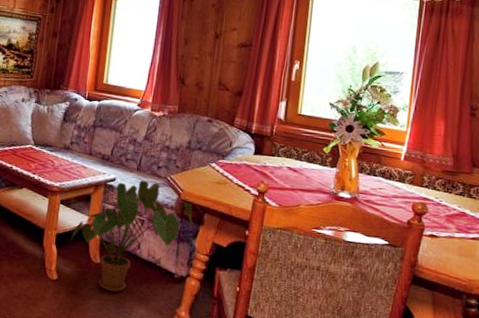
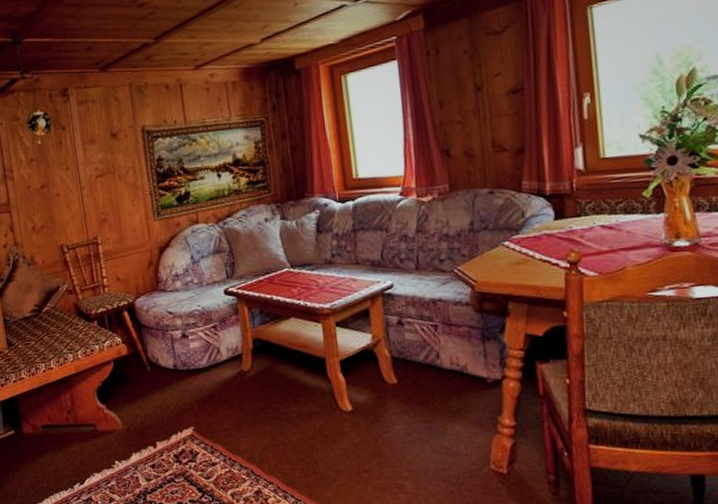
house plant: present [70,180,193,293] -> none [356,279,497,413]

